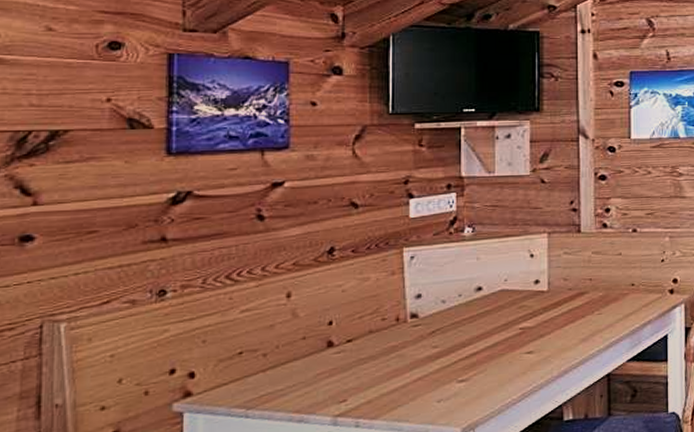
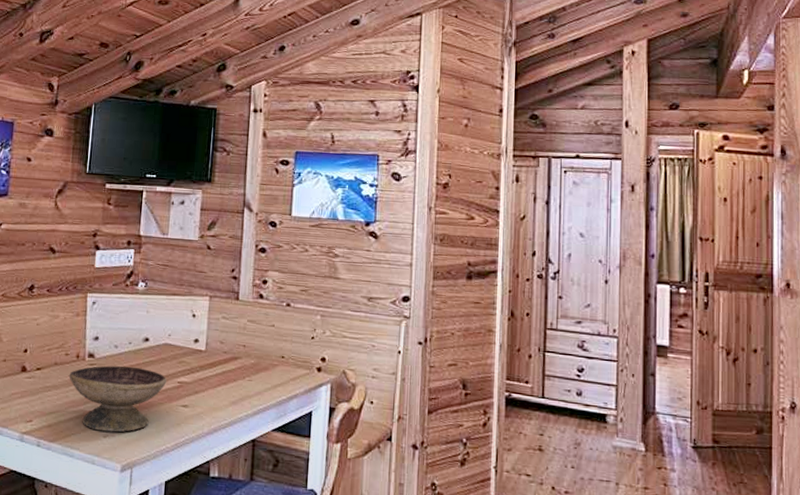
decorative bowl: none [388,320,507,397] -> present [69,365,167,433]

